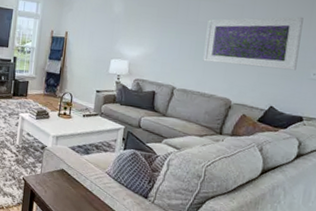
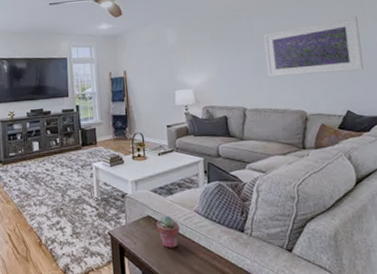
potted succulent: none [68,171,90,202] -> present [156,215,181,248]

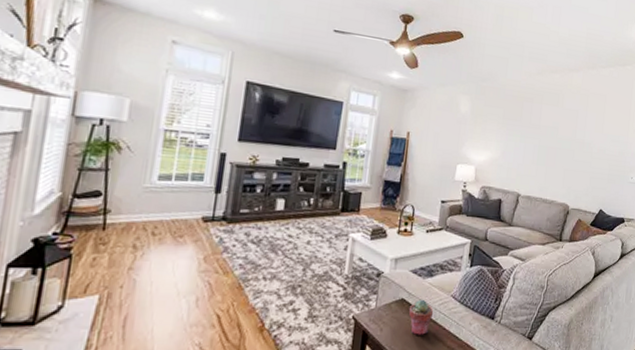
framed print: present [263,16,364,77] -> none [544,123,623,175]

